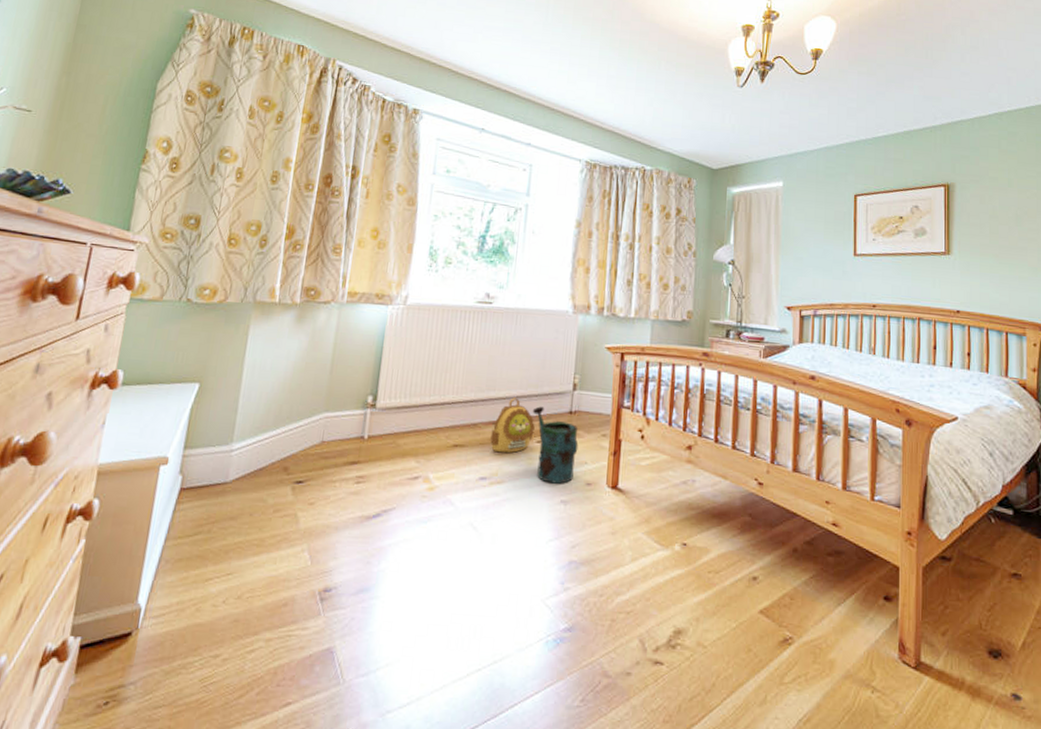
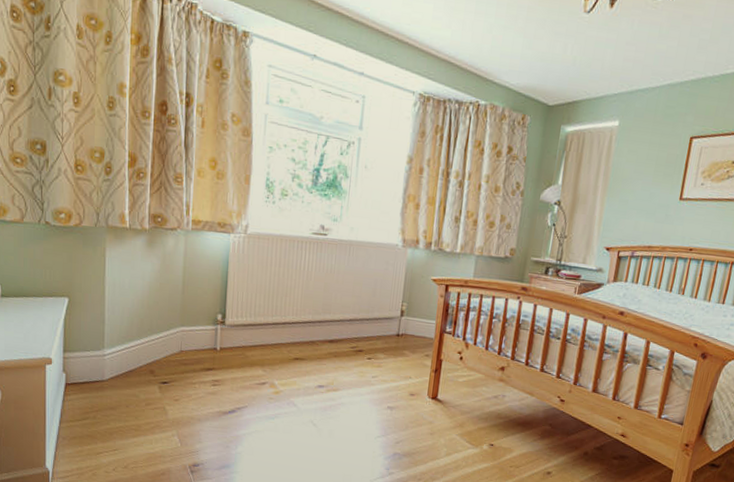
backpack: present [490,397,535,453] -> none [327,320,366,367]
watering can: present [532,406,579,484] -> none [364,329,404,394]

